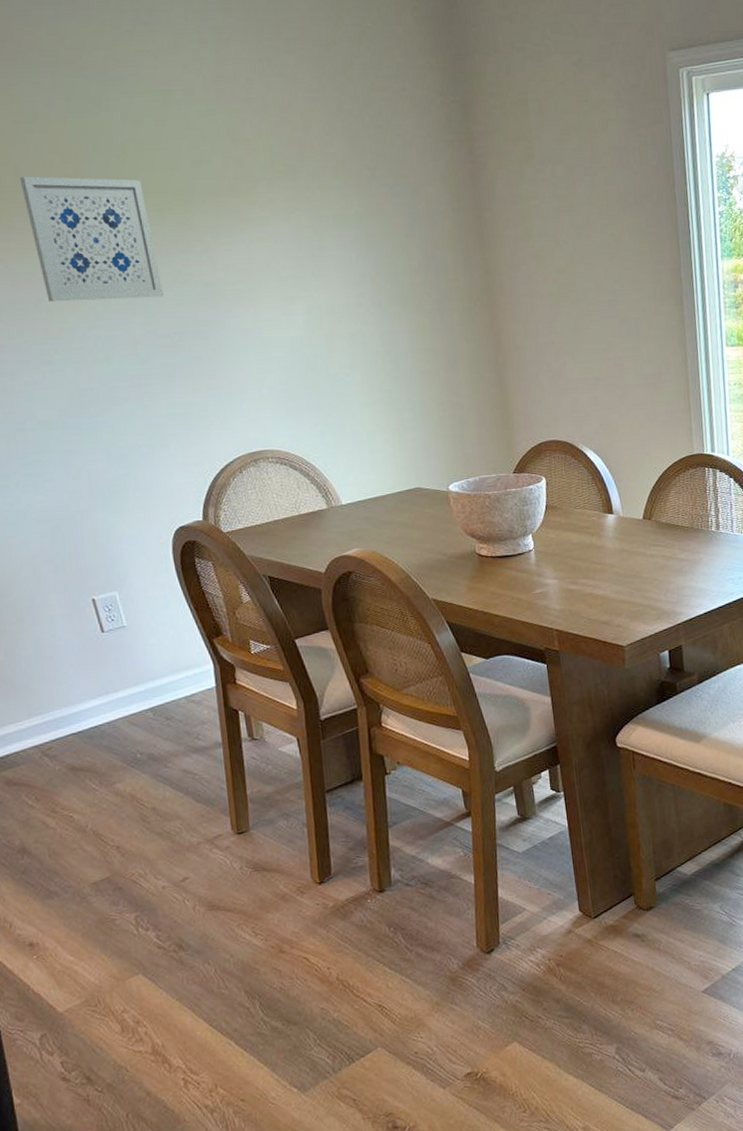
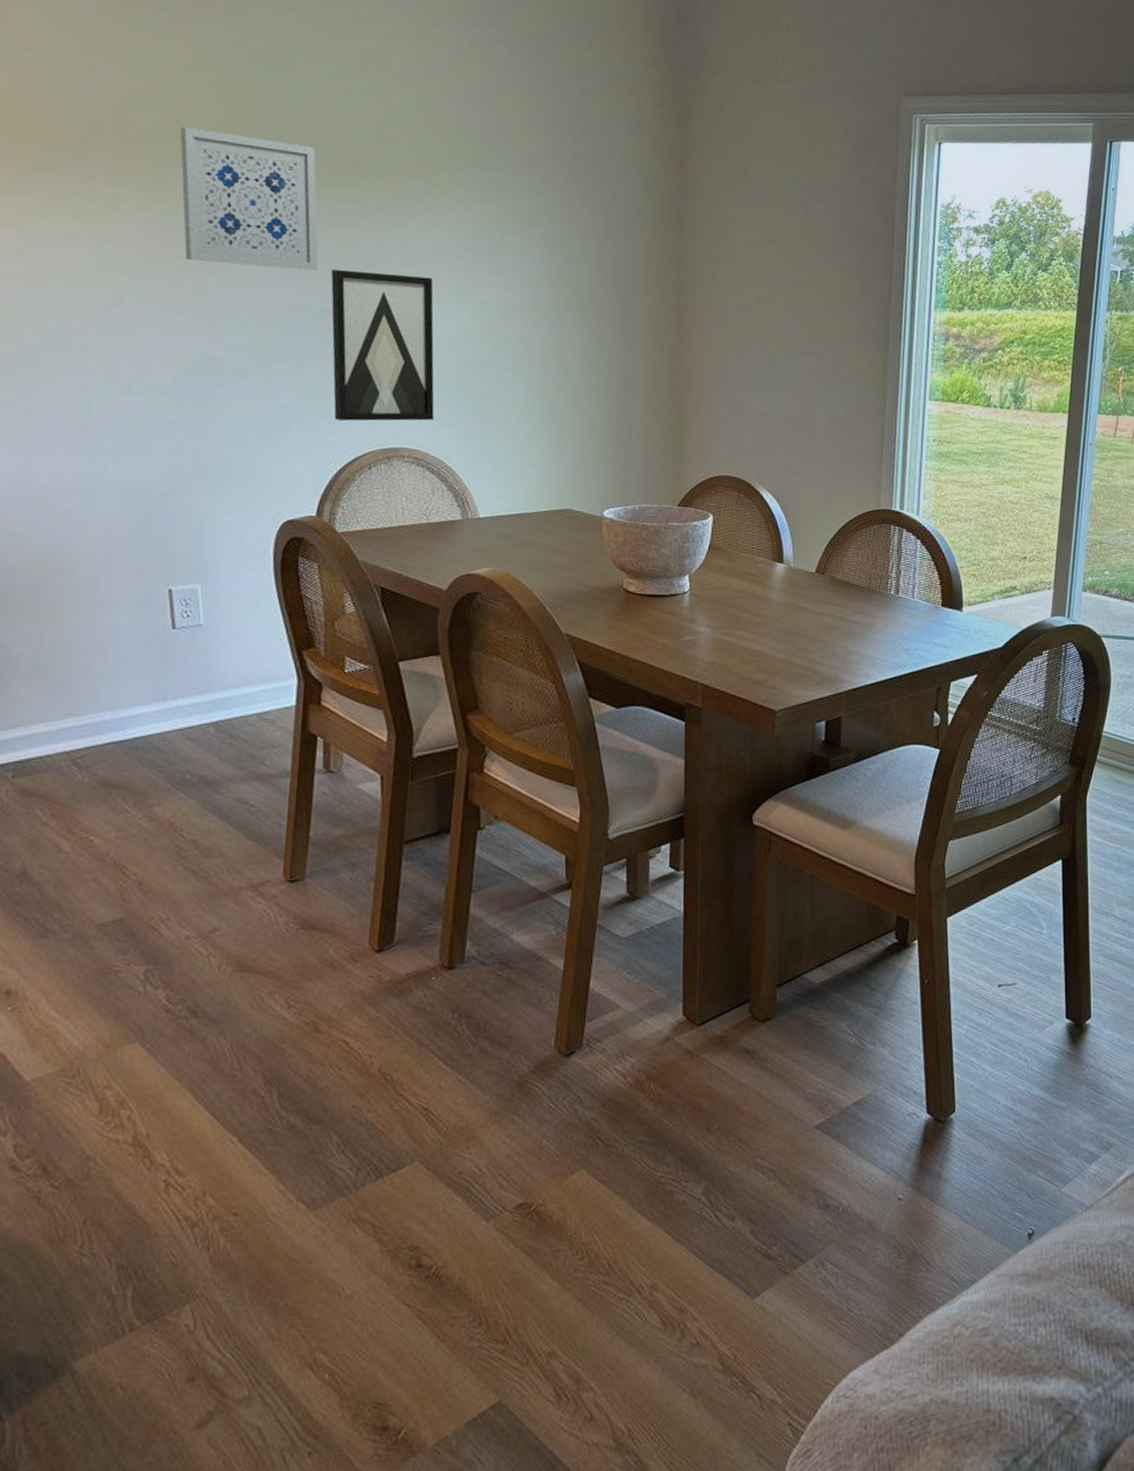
wall art: none [175,290,288,432] -> present [331,270,435,421]

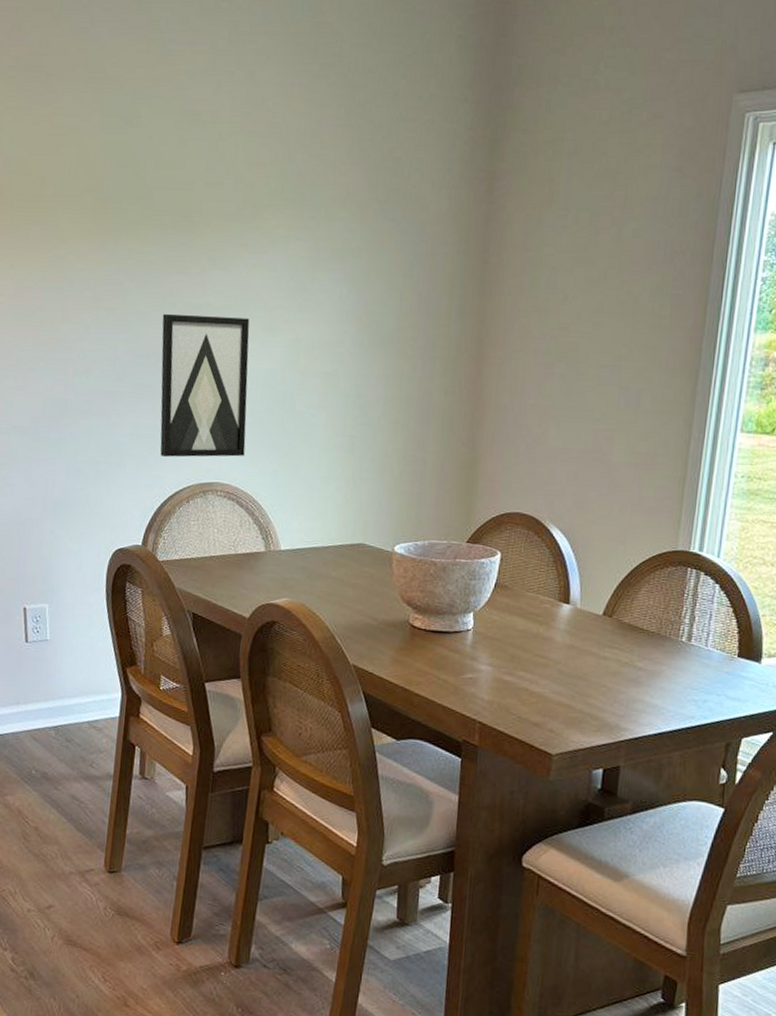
wall art: present [179,126,319,271] -> none [44,187,154,316]

